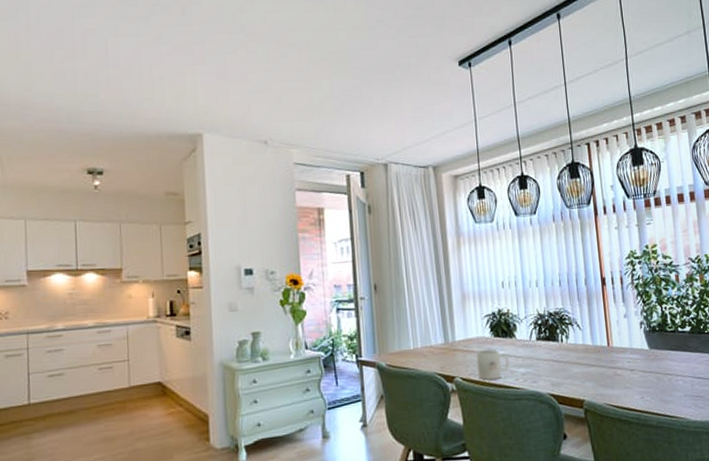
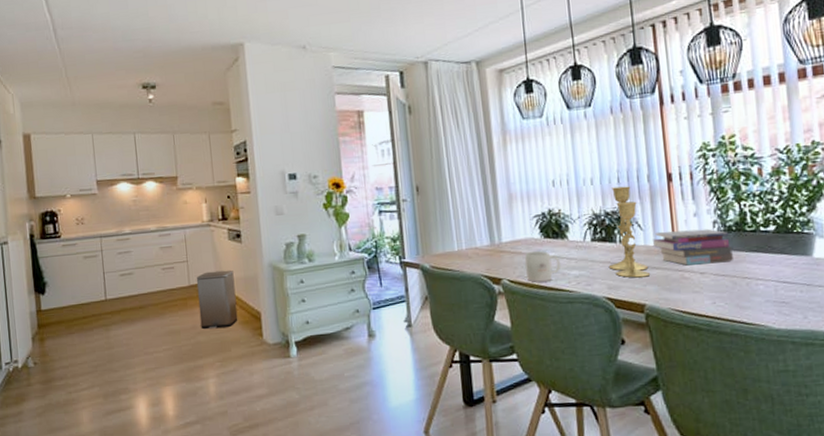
pedal bin: none [137,369,183,435] -> present [196,269,238,329]
candlestick: none [551,288,589,375] -> present [608,186,651,278]
books: none [589,329,657,363] -> present [652,228,733,266]

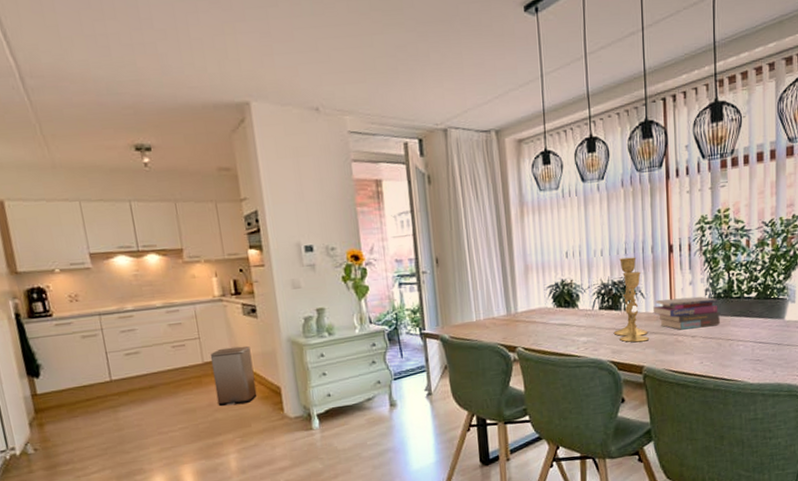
mug: present [524,250,561,282] -> none [538,319,572,349]

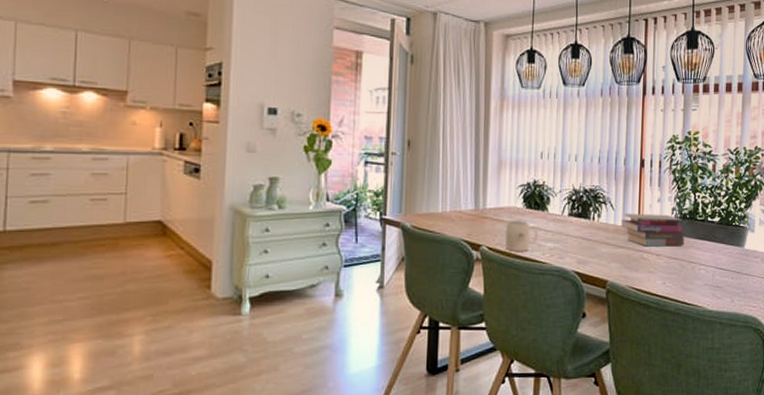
pedal bin: present [210,345,257,406] -> none [132,208,185,277]
mug: none [538,319,572,349] -> present [504,220,539,251]
candlestick: present [613,257,650,343] -> none [580,166,616,255]

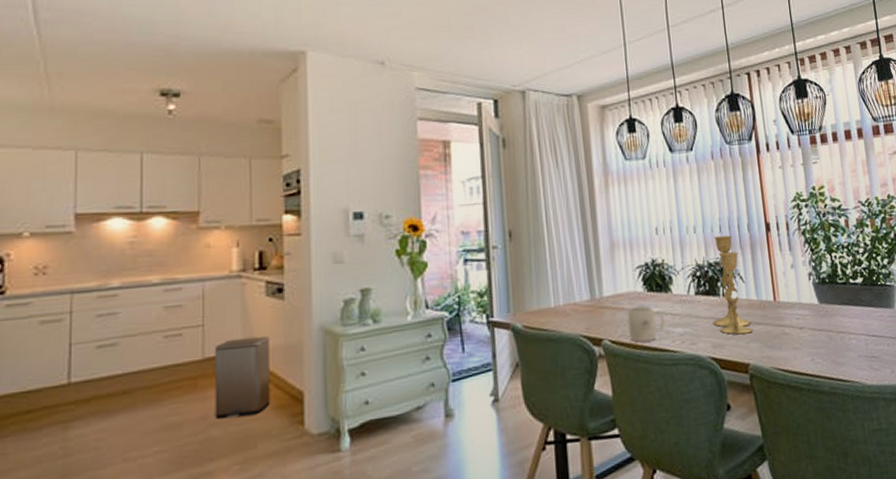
pedal bin: none [132,208,185,277] -> present [214,335,271,419]
candlestick: none [580,166,616,255] -> present [712,235,754,335]
books: present [620,213,684,247] -> none [754,281,828,320]

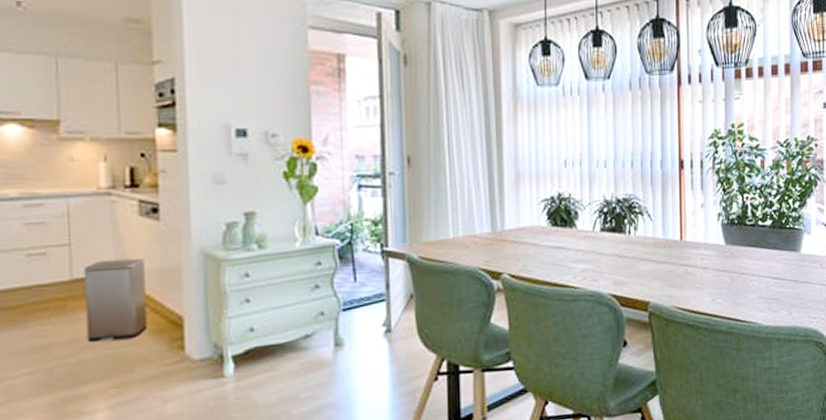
mug: present [627,306,665,342] -> none [528,240,568,277]
candlestick: present [712,235,754,335] -> none [616,171,657,273]

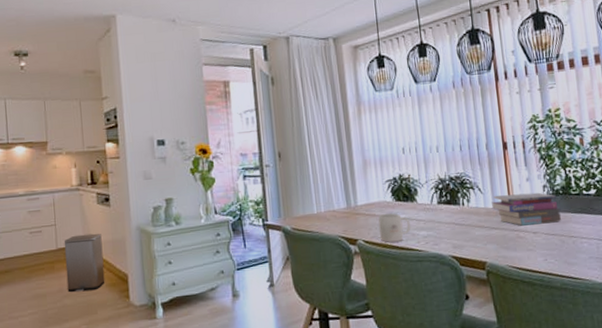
mug: none [528,240,568,277] -> present [378,213,411,243]
books: none [660,221,733,260] -> present [491,192,561,226]

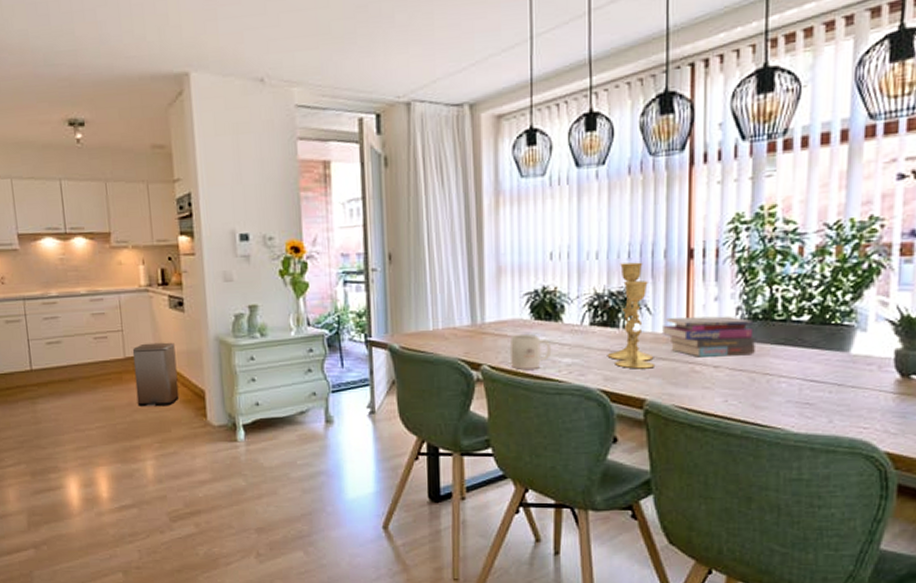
candlestick: none [453,153,491,238] -> present [607,262,656,369]

